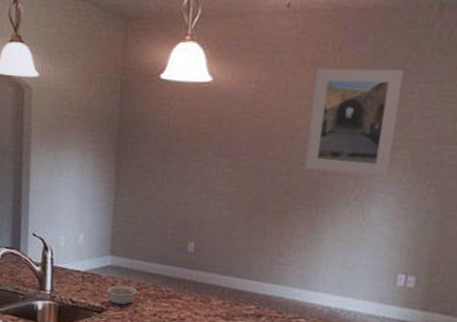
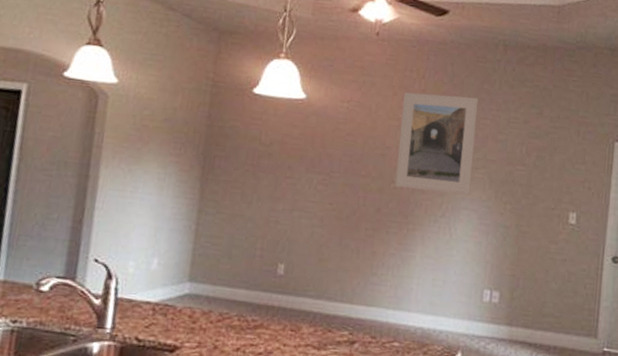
legume: present [101,285,138,306] -> none [175,317,219,341]

